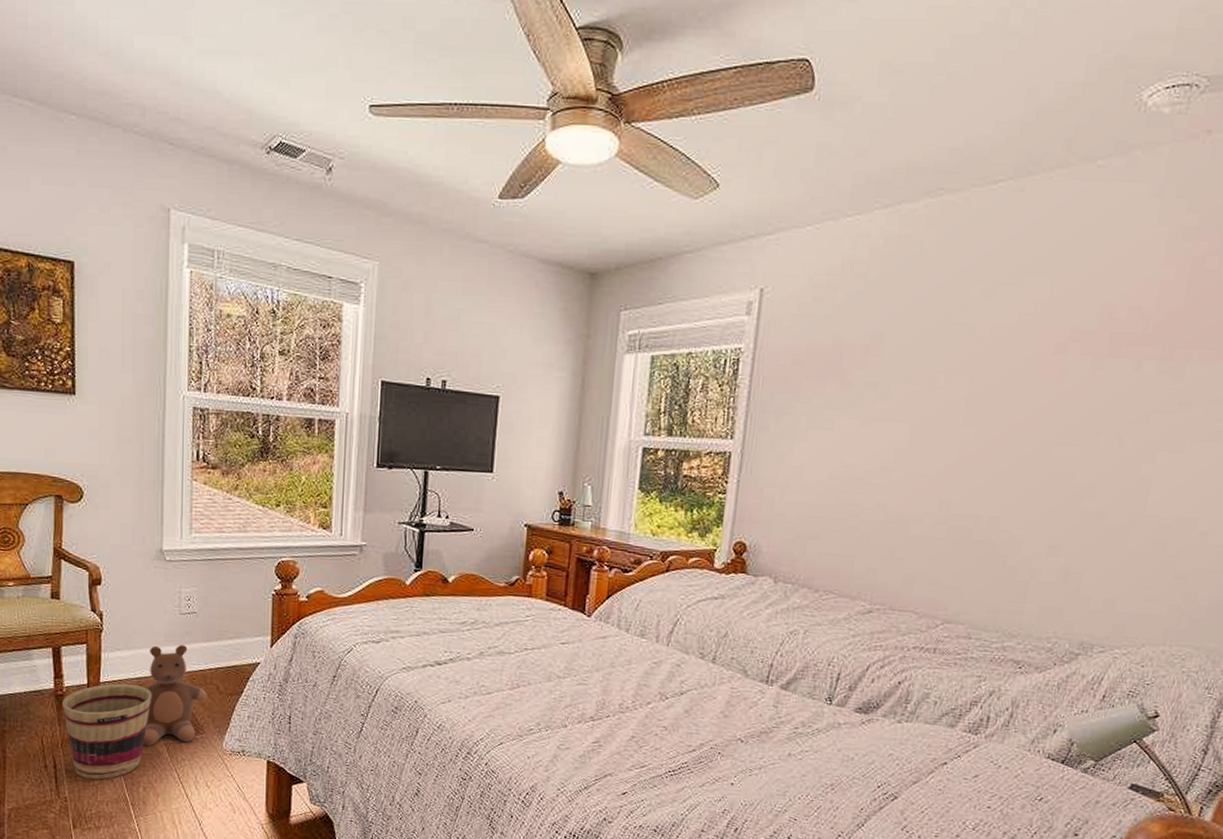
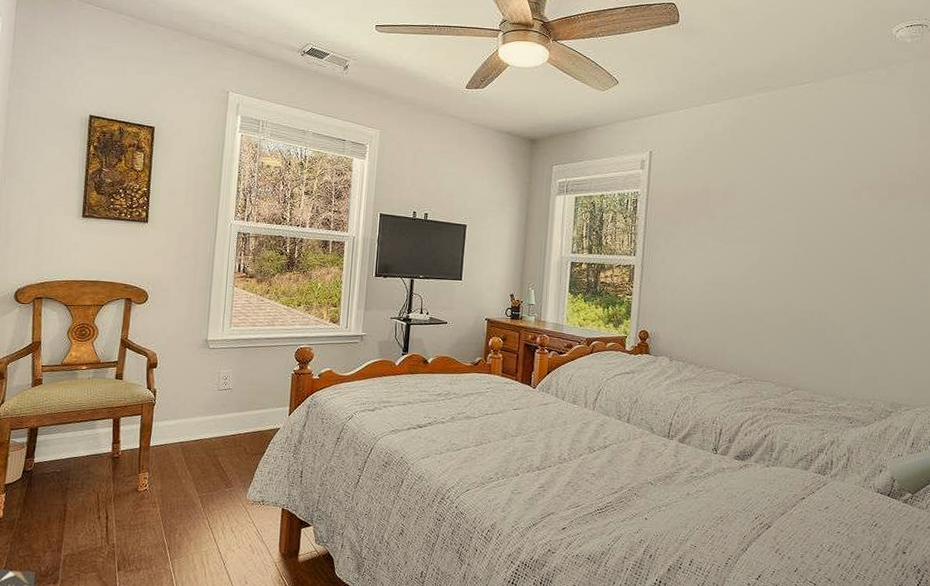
basket: present [63,683,152,780] -> none [117,447,192,528]
teddy bear: present [143,645,207,746] -> none [181,415,236,498]

